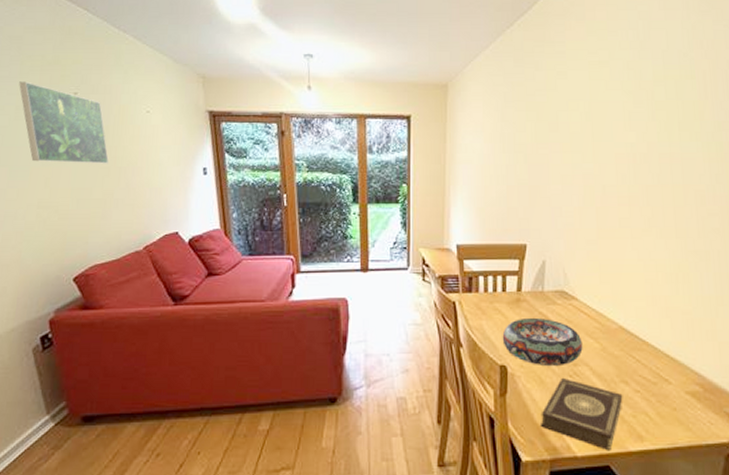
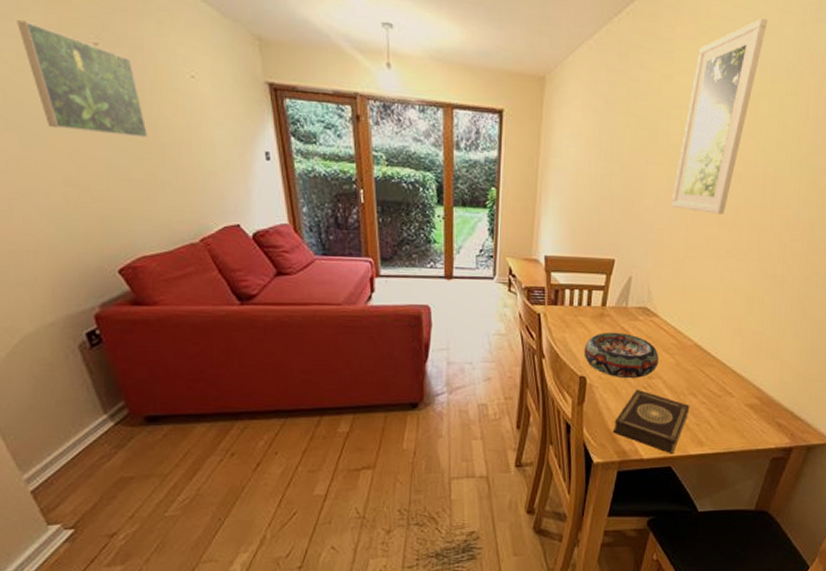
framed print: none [578,15,653,194] -> present [671,17,768,215]

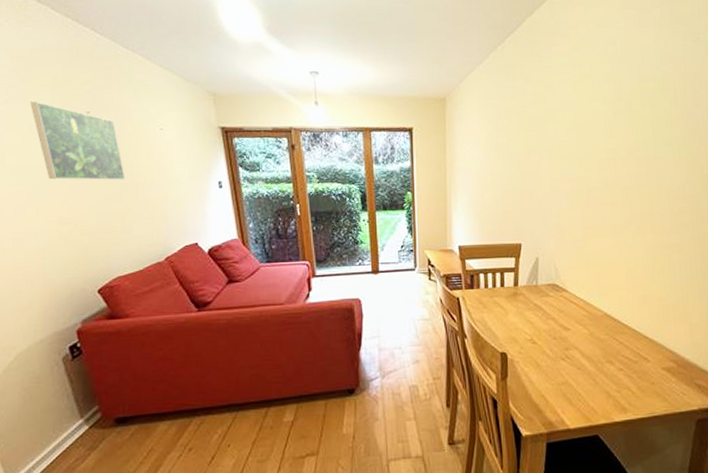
decorative bowl: present [584,332,659,379] -> none [502,308,573,352]
book: present [613,389,690,454] -> none [538,360,609,423]
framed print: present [671,17,768,215] -> none [566,32,629,196]

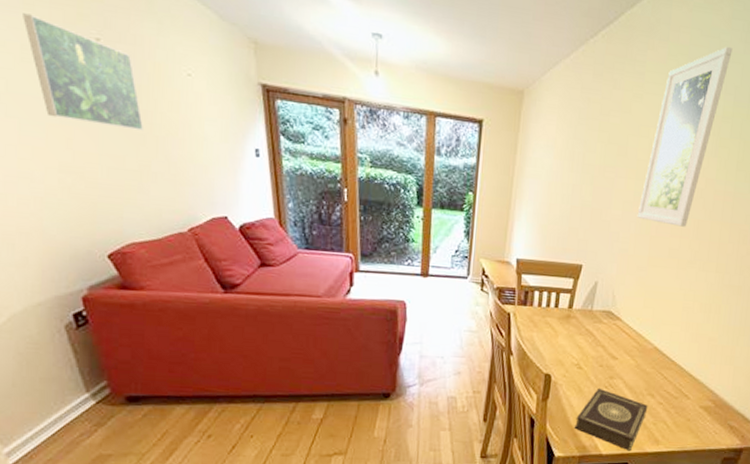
book: none [538,360,609,423] -> present [575,388,648,451]
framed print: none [566,32,629,196] -> present [637,46,733,227]

